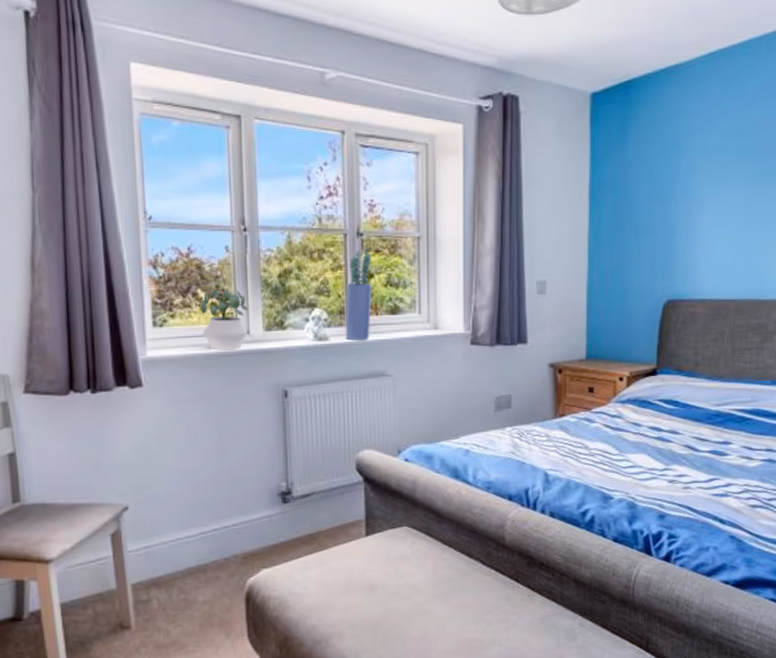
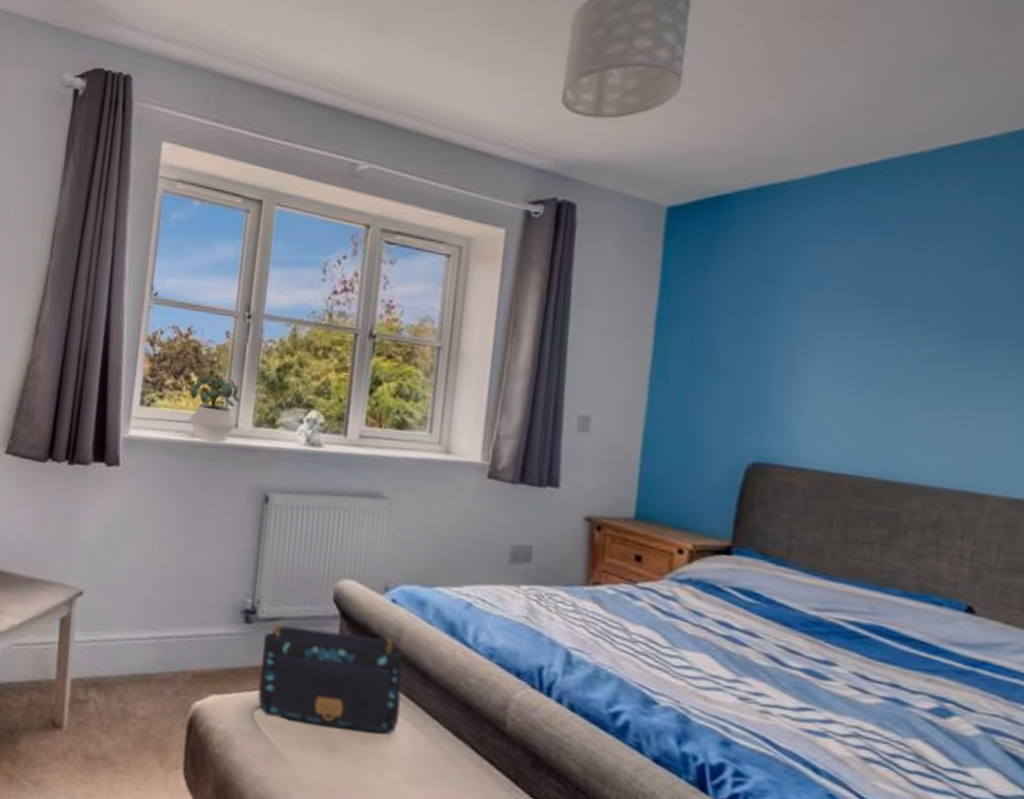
handbag: none [300,490,422,577] -> present [257,625,403,737]
vase: present [345,245,372,342] -> none [341,348,384,455]

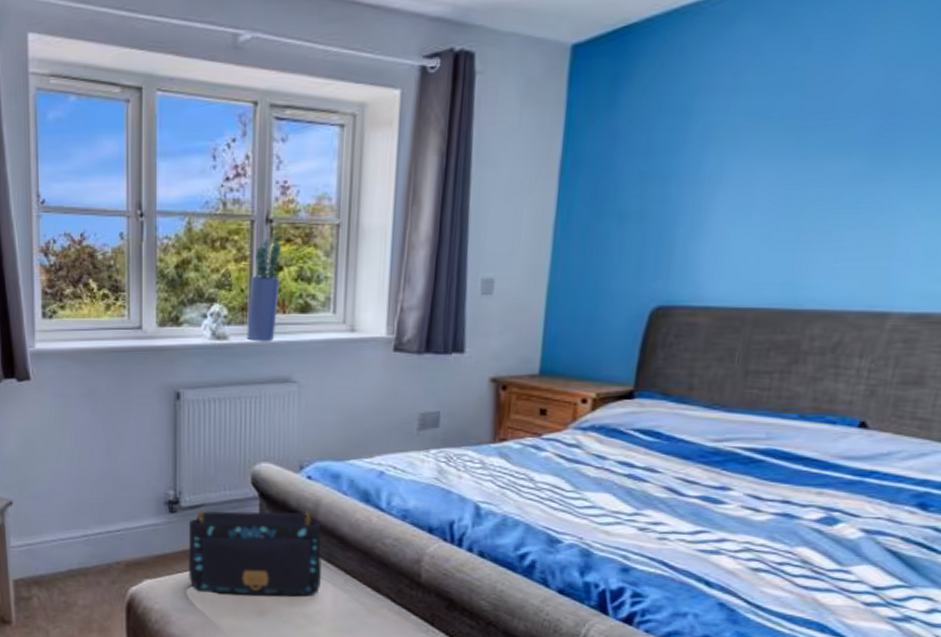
potted plant: present [188,375,241,443] -> none [91,280,142,346]
vase: none [341,348,384,455] -> present [246,233,282,342]

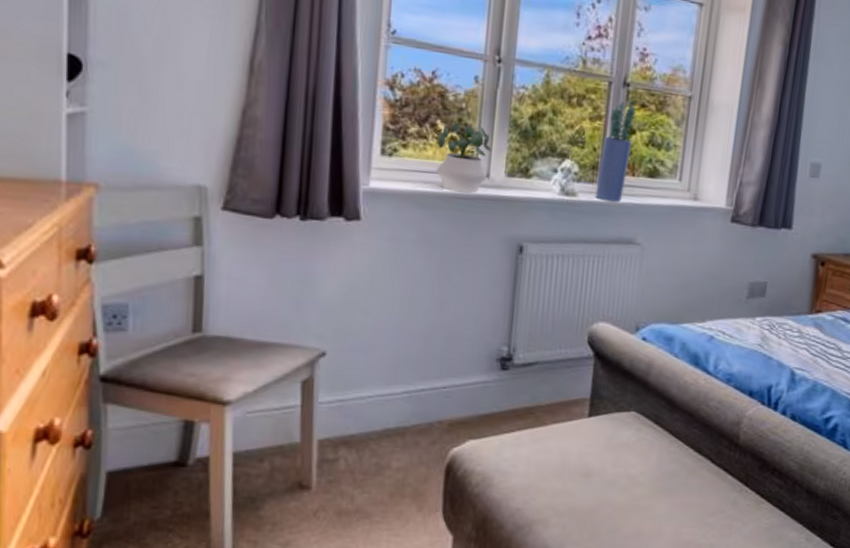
potted plant: none [91,280,142,346] -> present [436,122,492,194]
handbag: present [188,511,323,598] -> none [514,369,652,459]

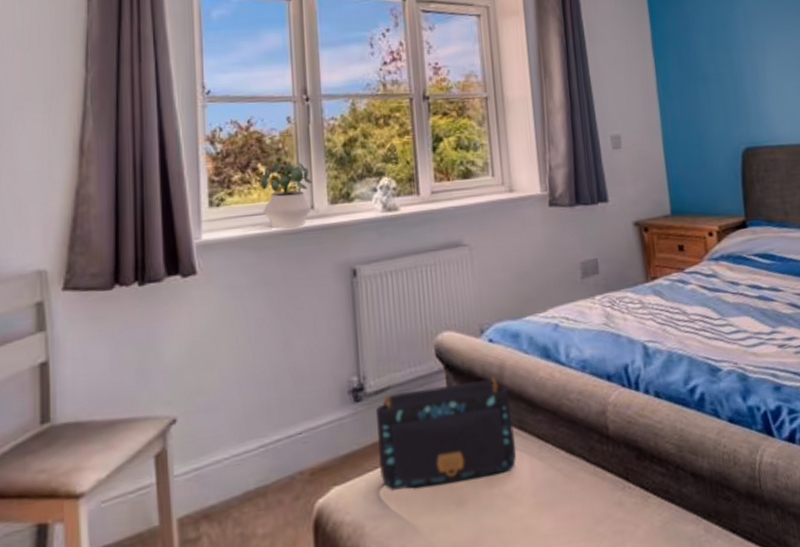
handbag: none [514,369,652,459] -> present [375,376,517,492]
vase: present [595,97,637,203] -> none [414,108,443,211]

